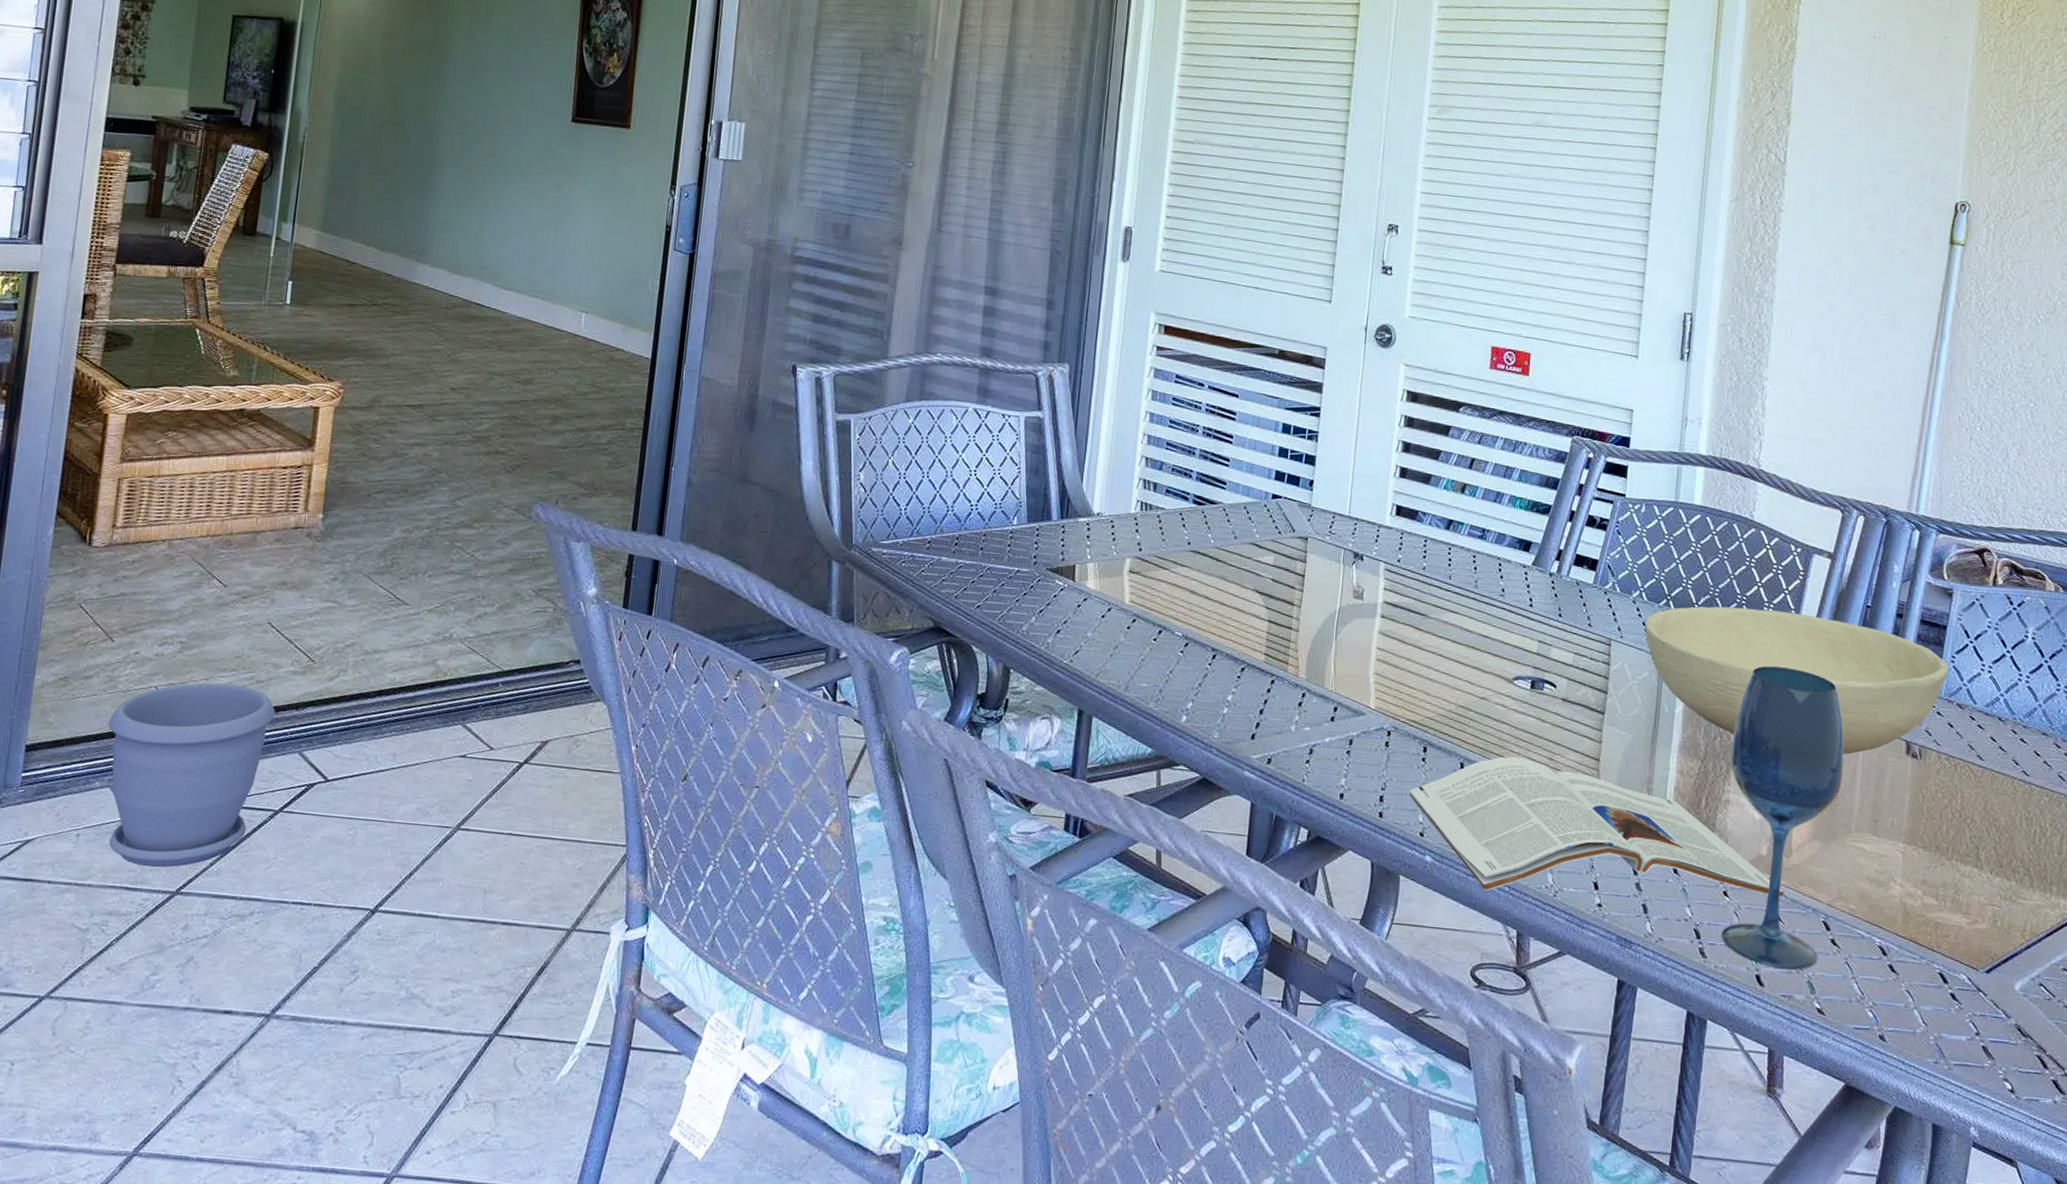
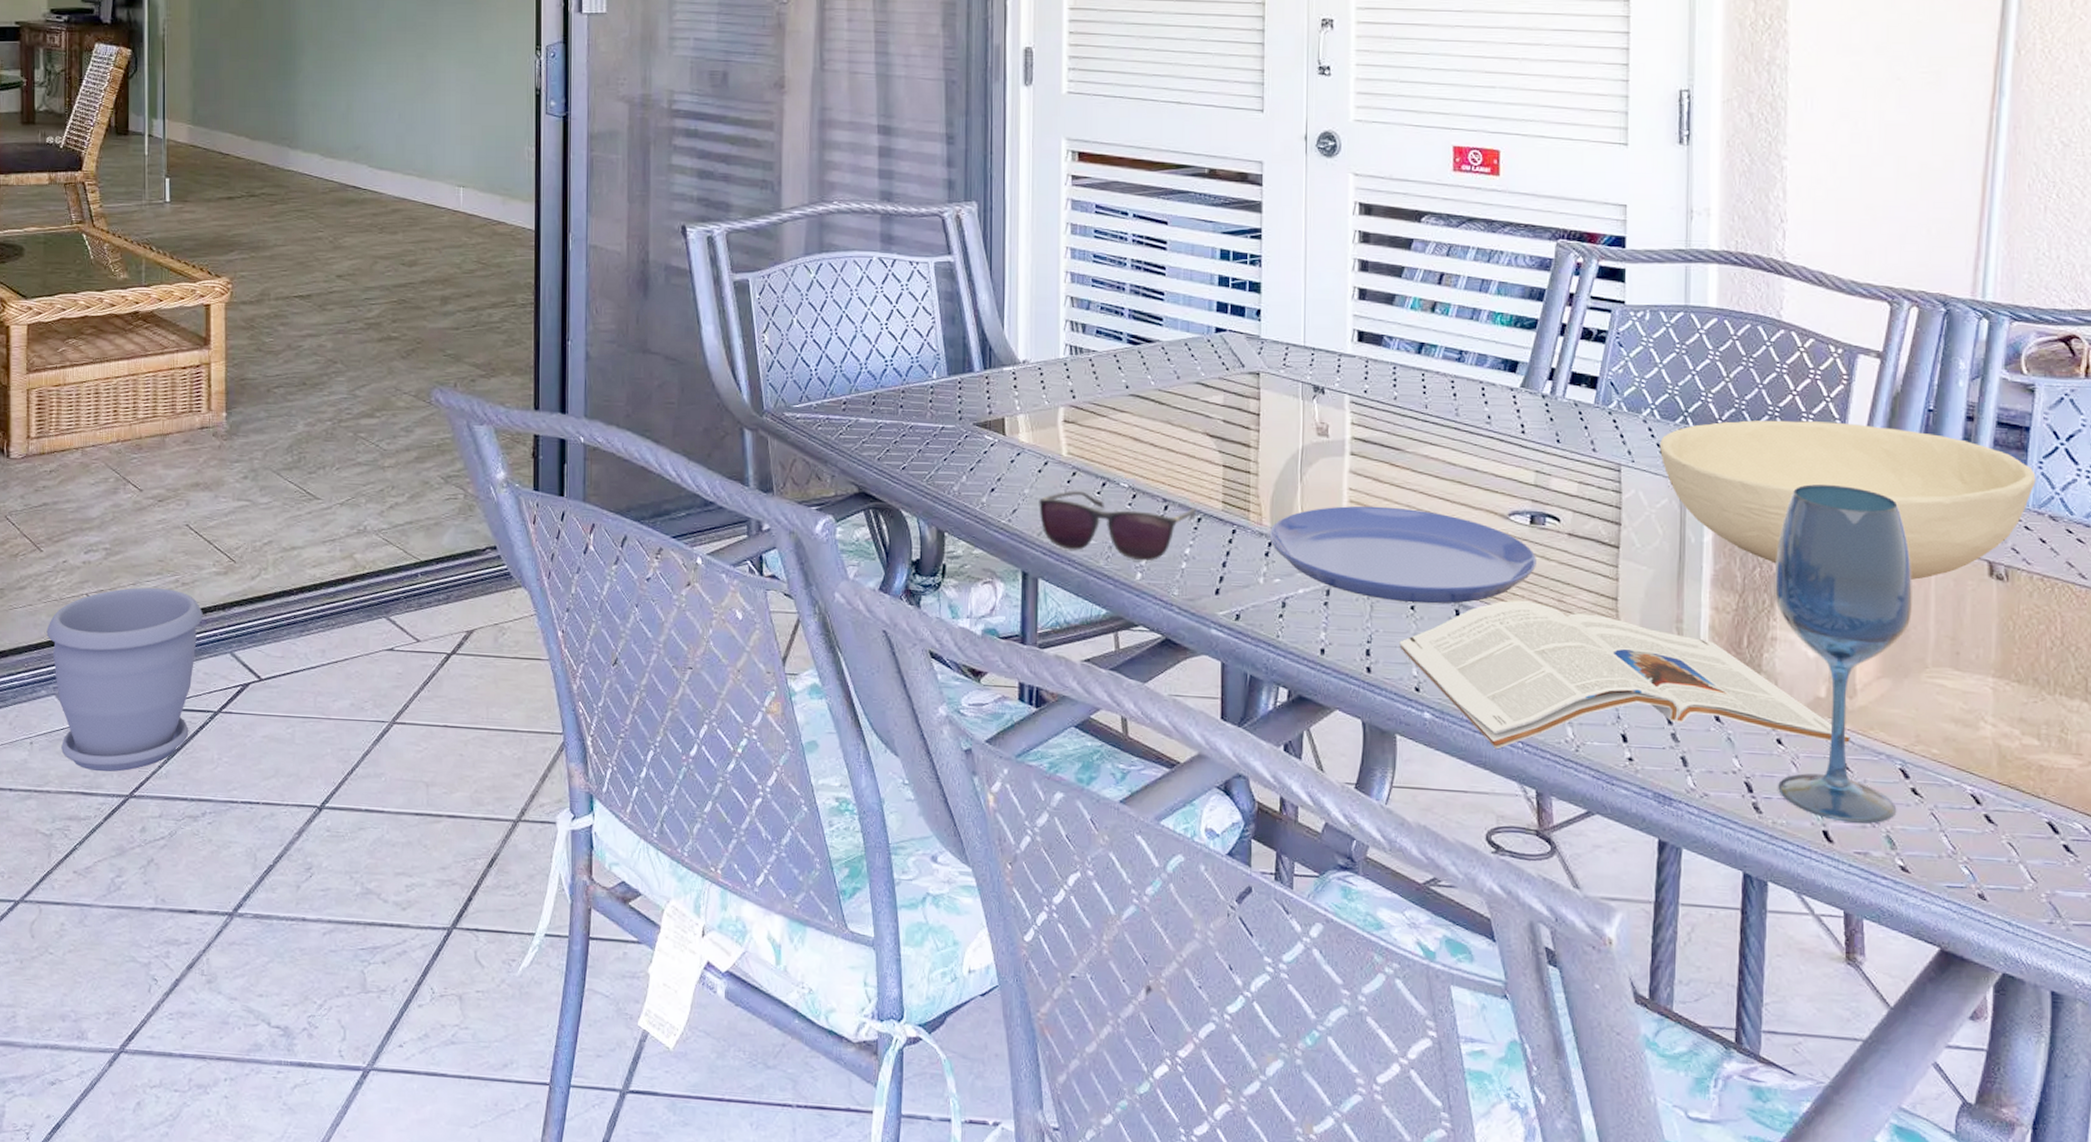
sunglasses: none [1099,635,1241,706] -> present [1039,490,1196,561]
plate: none [1303,663,1534,758] -> present [1269,505,1536,604]

